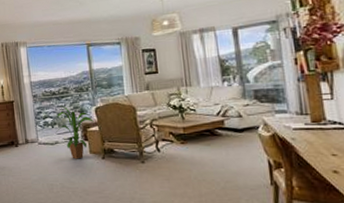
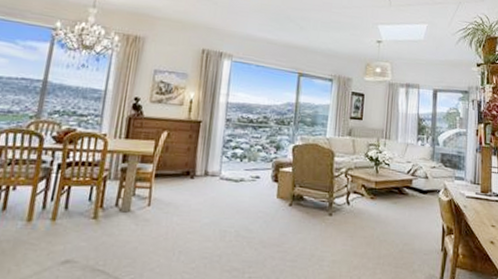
house plant: present [55,105,95,159] -> none [243,136,290,203]

